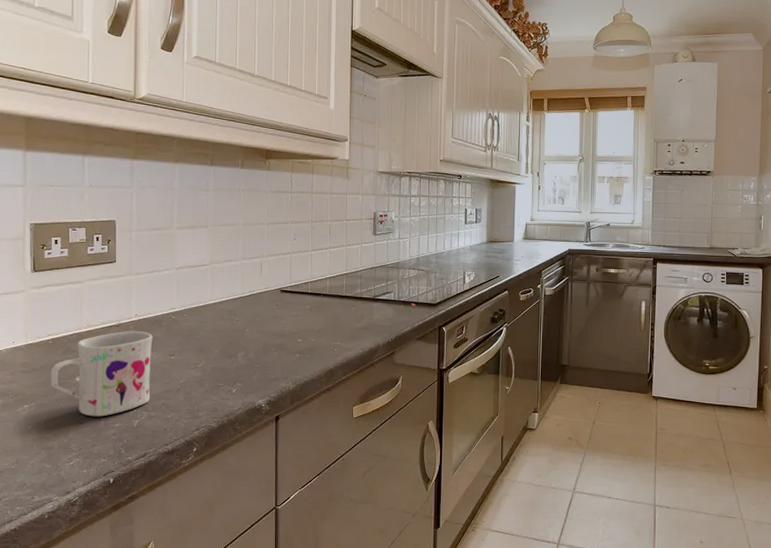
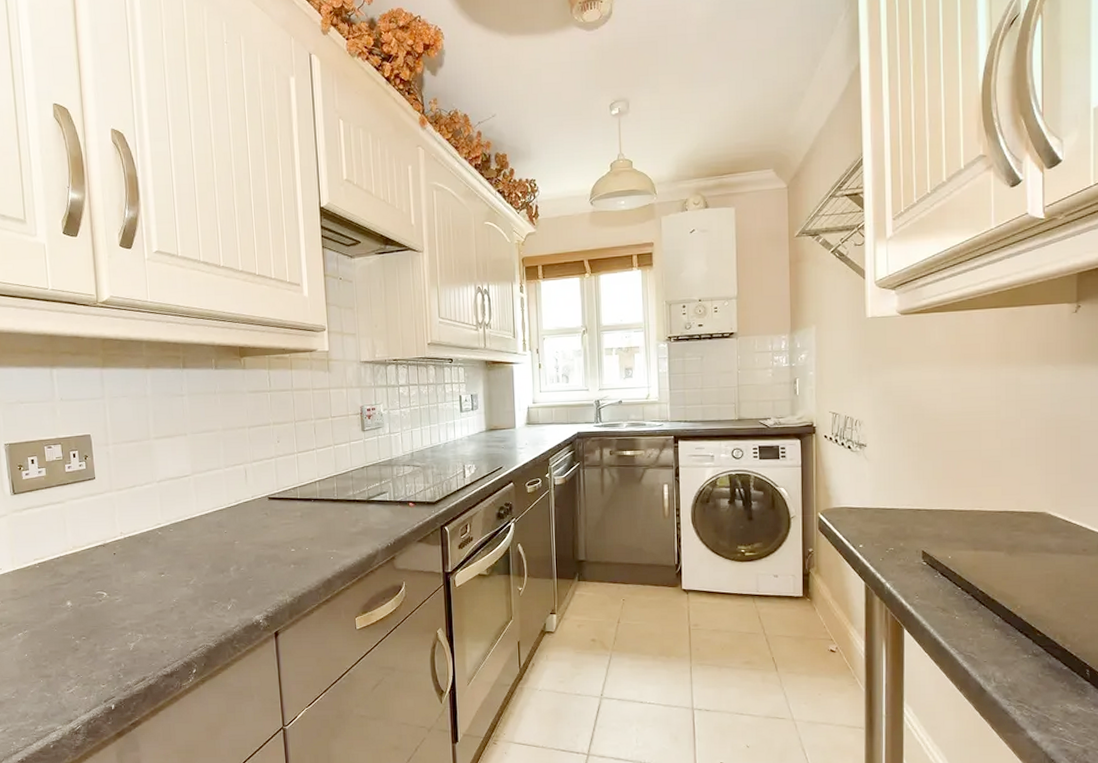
mug: present [50,330,153,417] -> none [41,549,143,642]

